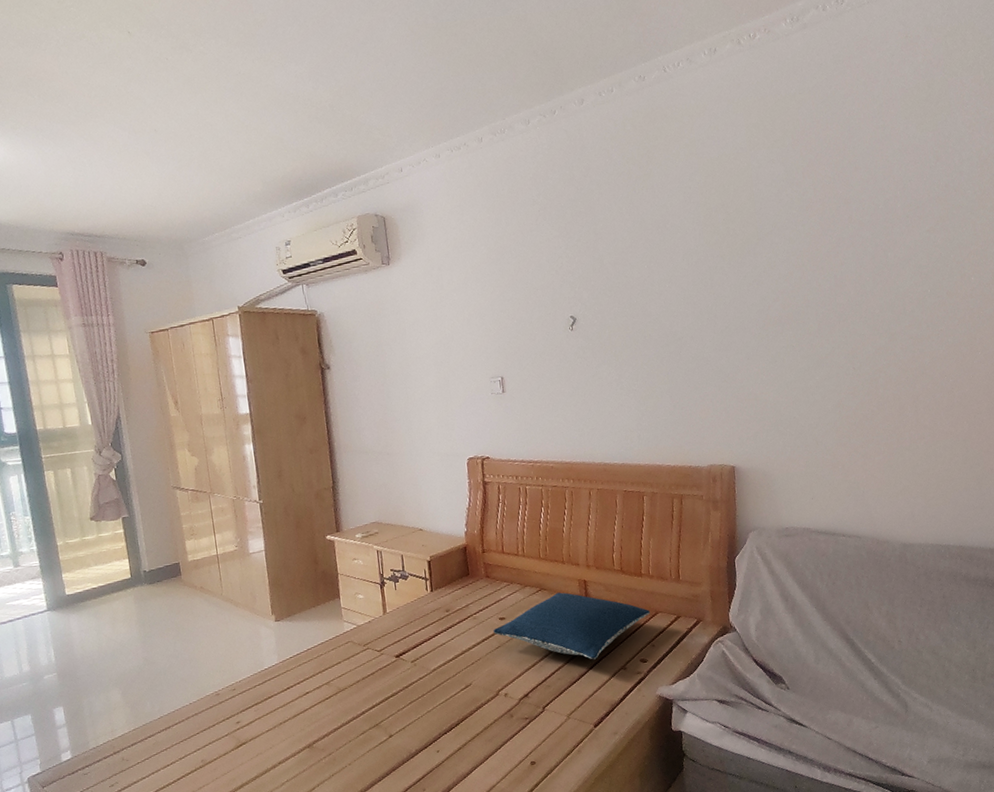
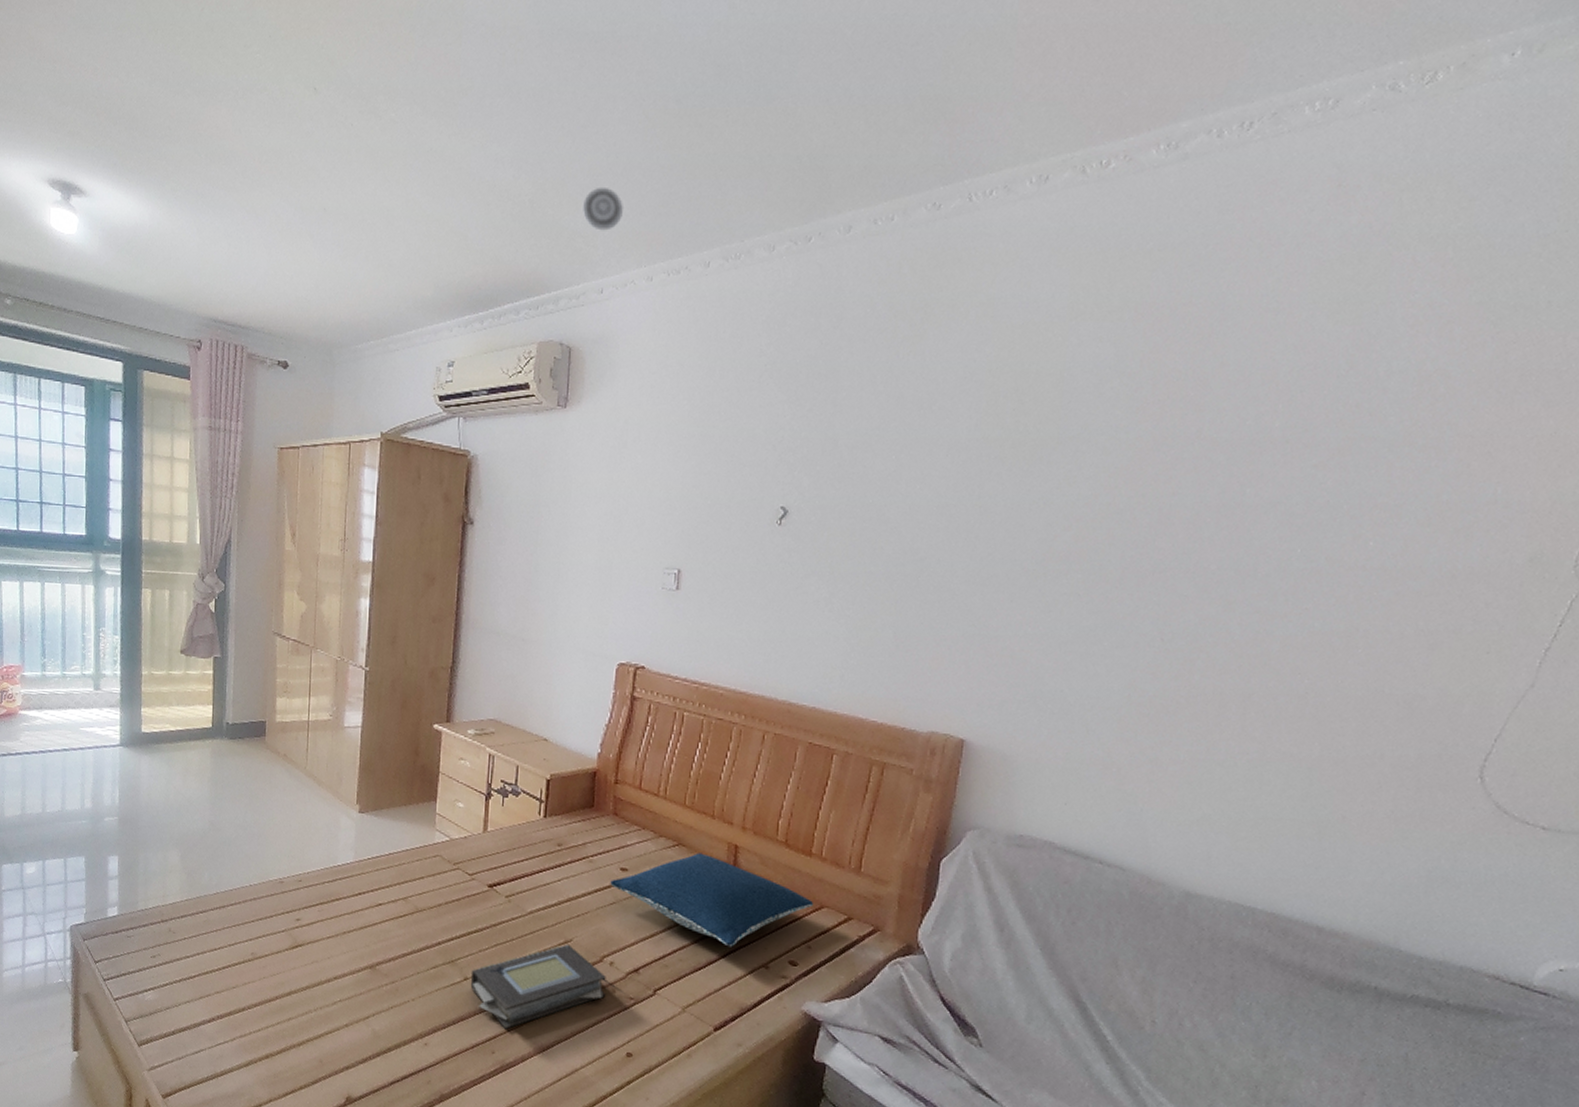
smoke detector: none [374,88,408,123] -> present [583,186,624,231]
book: none [393,687,507,768] -> present [470,944,606,1029]

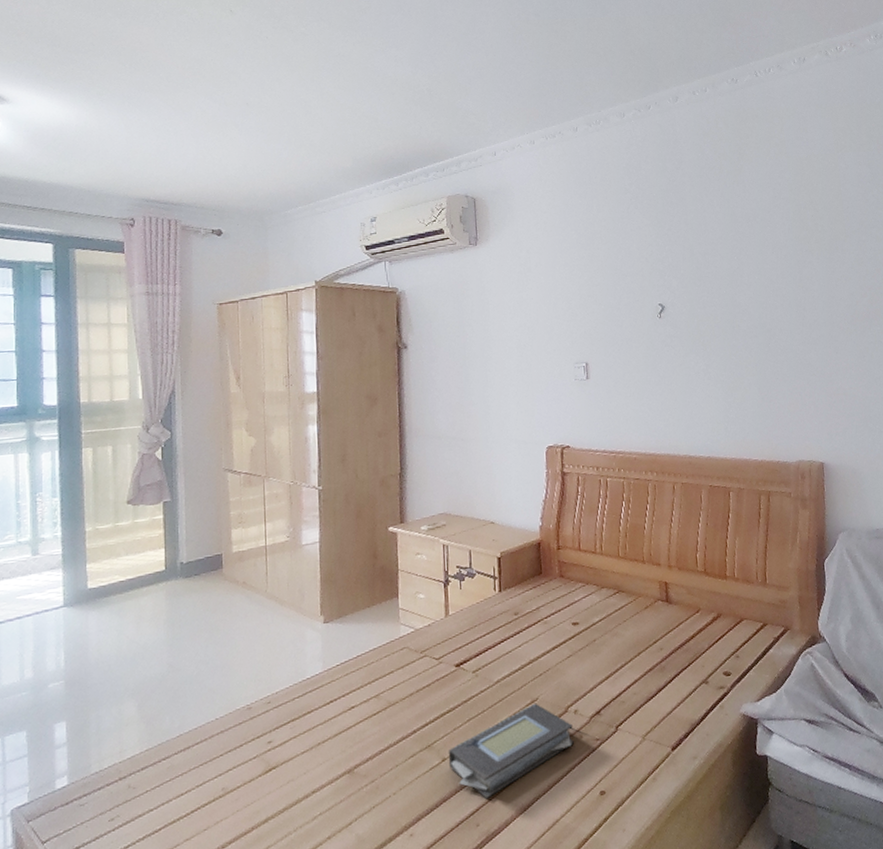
smoke detector: present [583,186,624,231] -> none [472,77,505,109]
pillow: present [610,853,814,947] -> none [565,595,735,672]

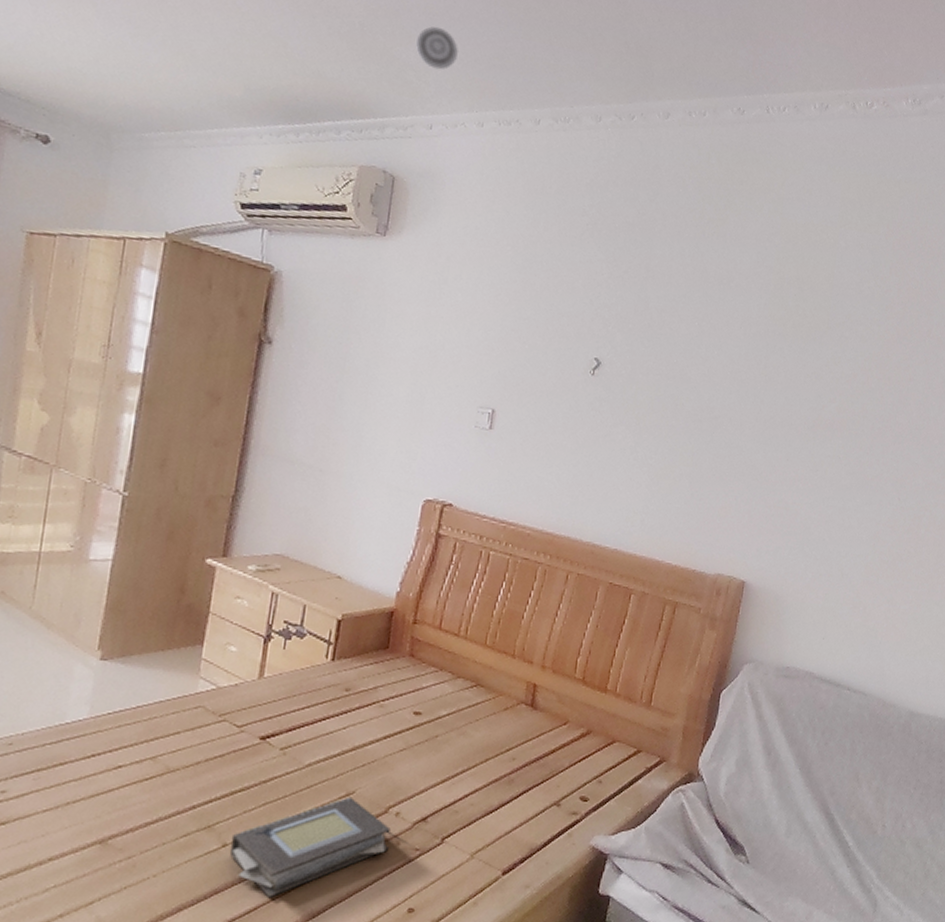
smoke detector: none [472,77,505,109] -> present [416,26,459,70]

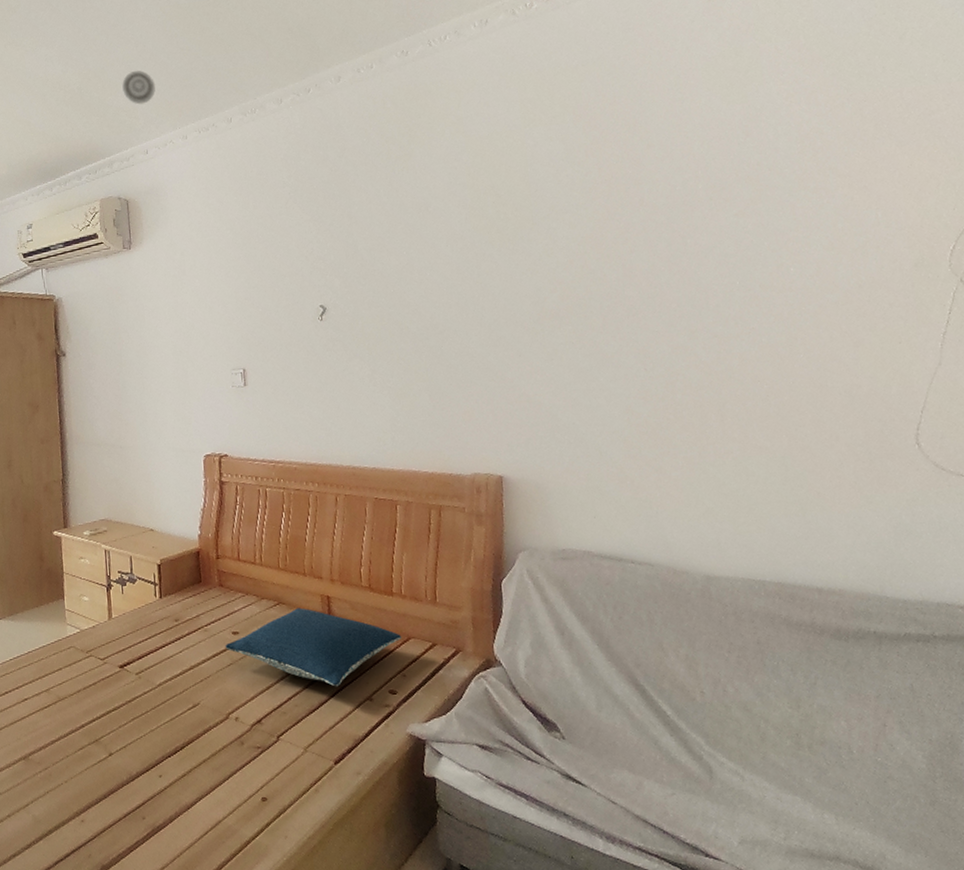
book: present [229,796,391,897] -> none [114,707,237,794]
pillow: none [401,693,607,787] -> present [225,608,402,687]

